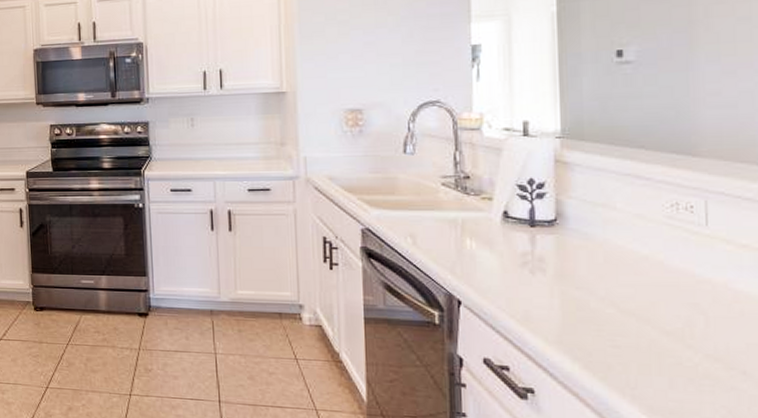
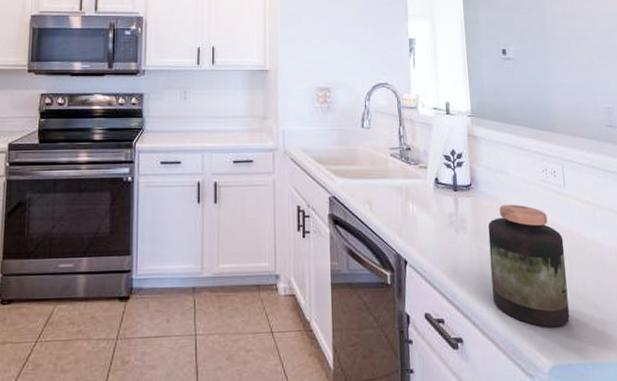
jar: none [578,244,699,392] -> present [488,204,570,328]

